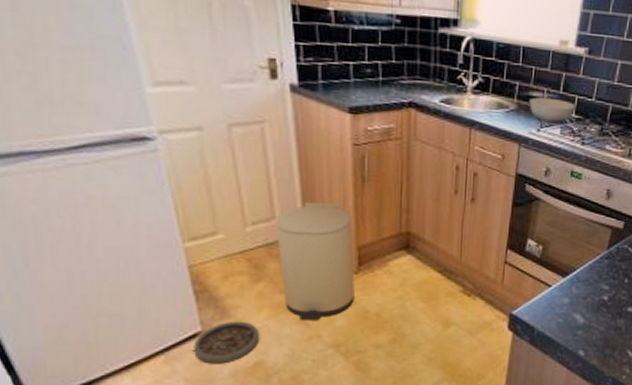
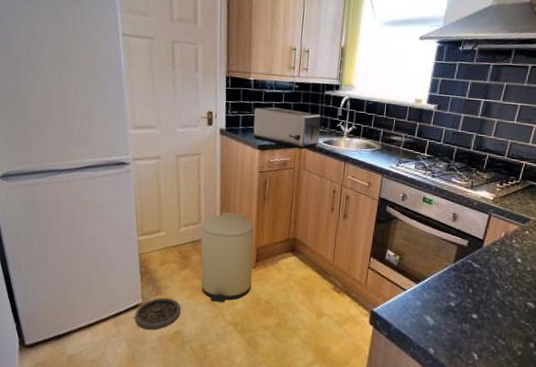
toaster: none [338,50,436,112] -> present [253,106,322,150]
bowl: present [529,97,575,124] -> none [390,141,427,161]

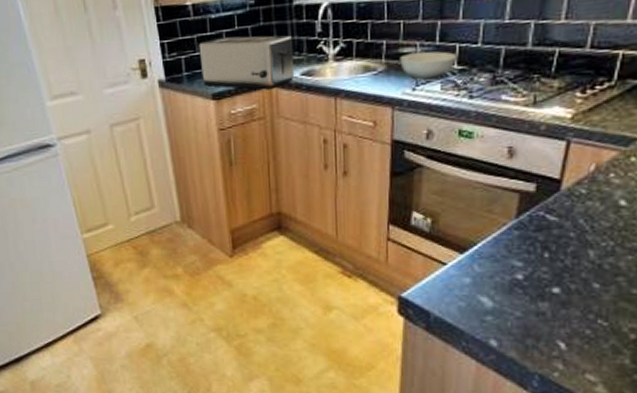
pet bowl: present [134,297,181,330] -> none [95,304,149,345]
pedal bin: present [200,212,255,303] -> none [154,189,232,305]
bowl: none [390,141,427,161] -> present [400,51,457,80]

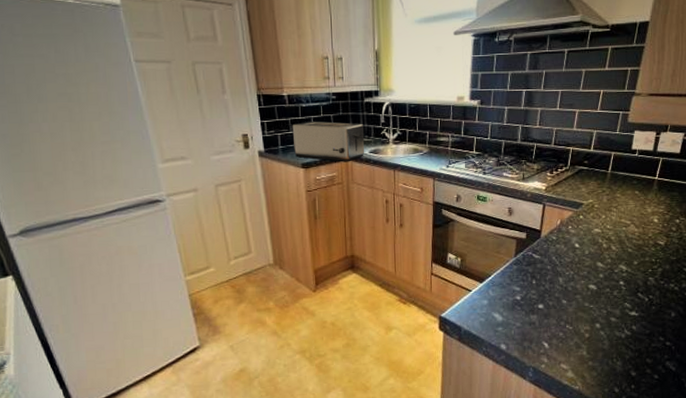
bowl: present [400,51,457,80] -> none [438,141,475,160]

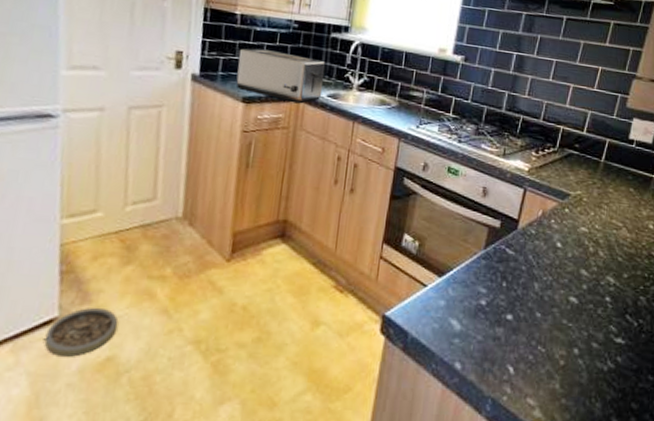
pet bowl: none [193,335,243,372] -> present [44,307,118,357]

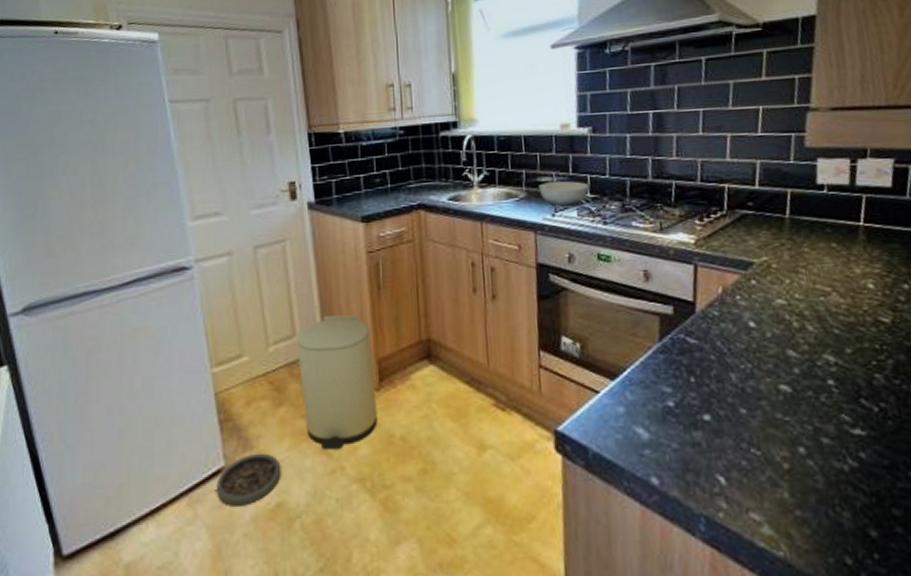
pedal bin: none [150,185,232,313] -> present [296,315,378,451]
toaster: present [236,48,326,104] -> none [349,162,442,214]
bowl: none [409,97,453,122] -> present [538,181,589,207]

